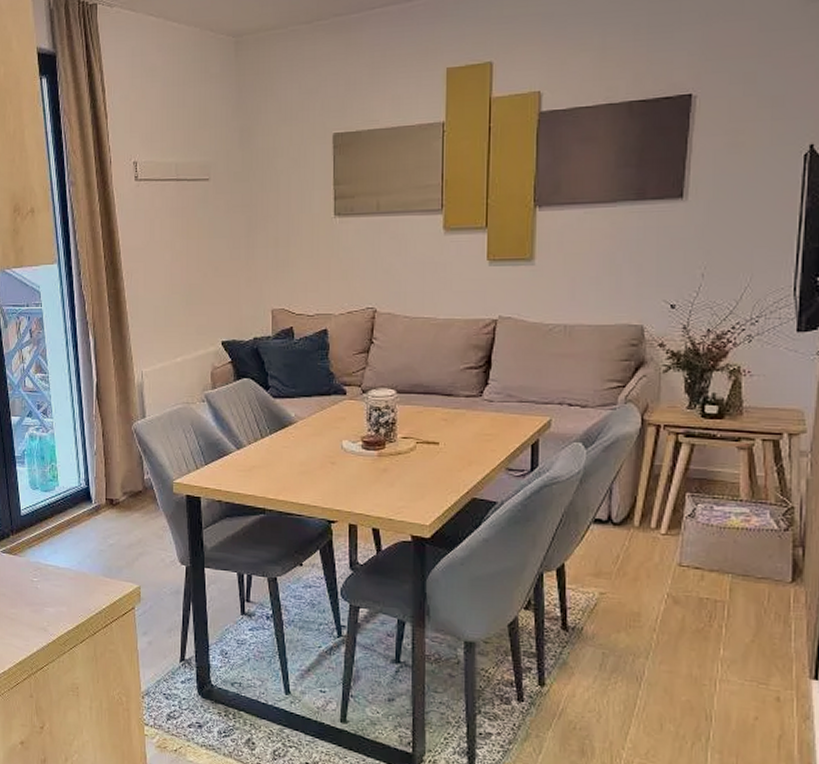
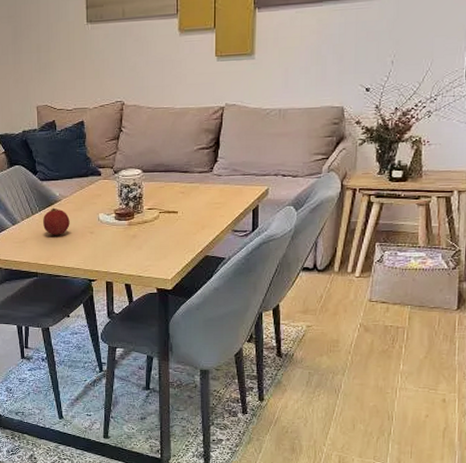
fruit: none [274,430,307,464] -> present [43,207,70,235]

